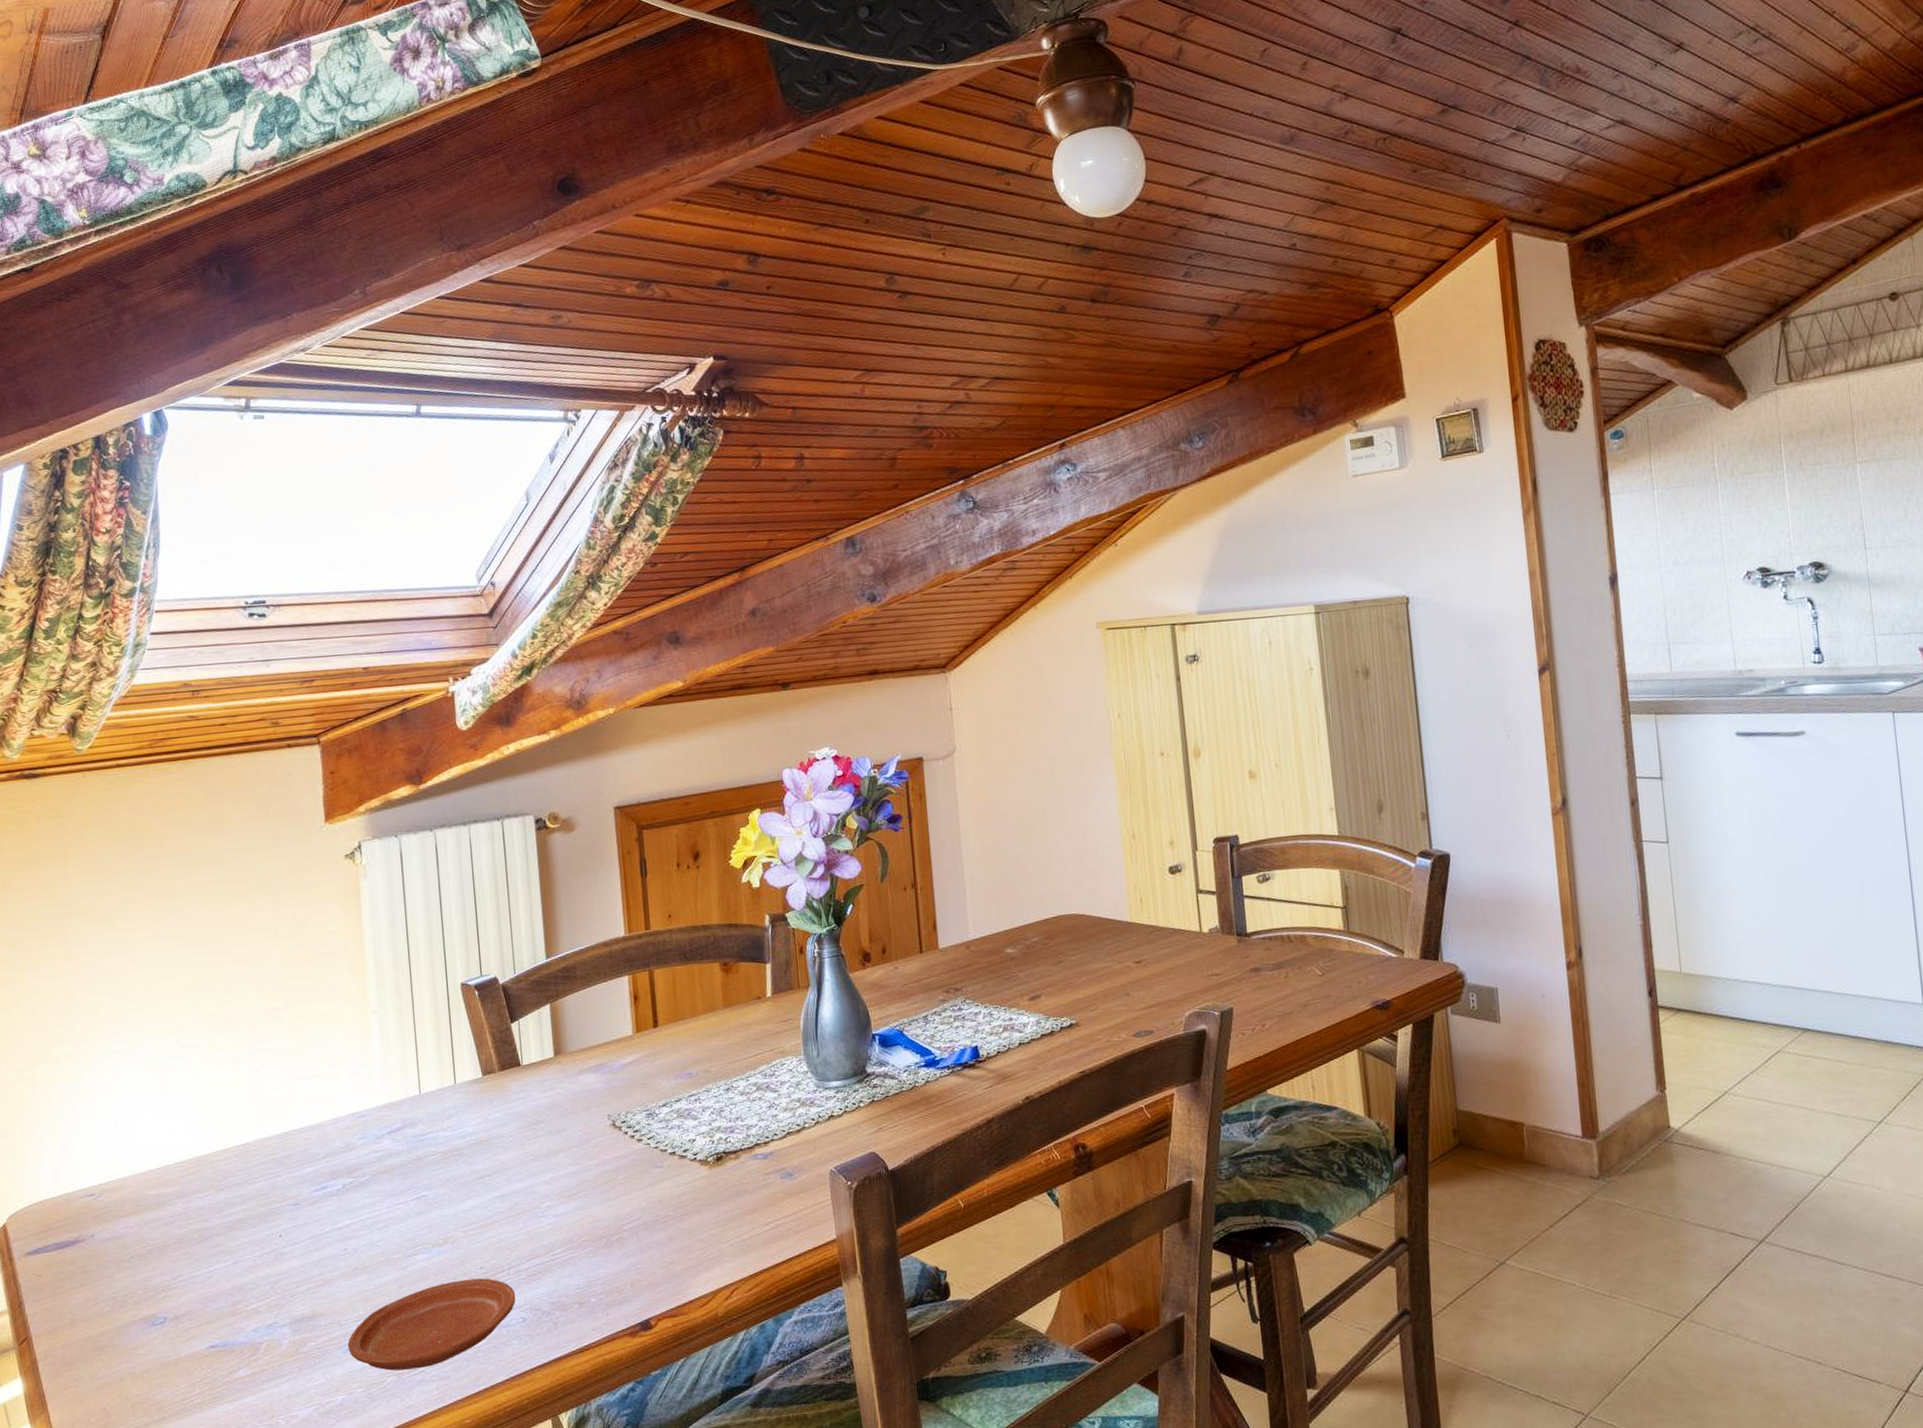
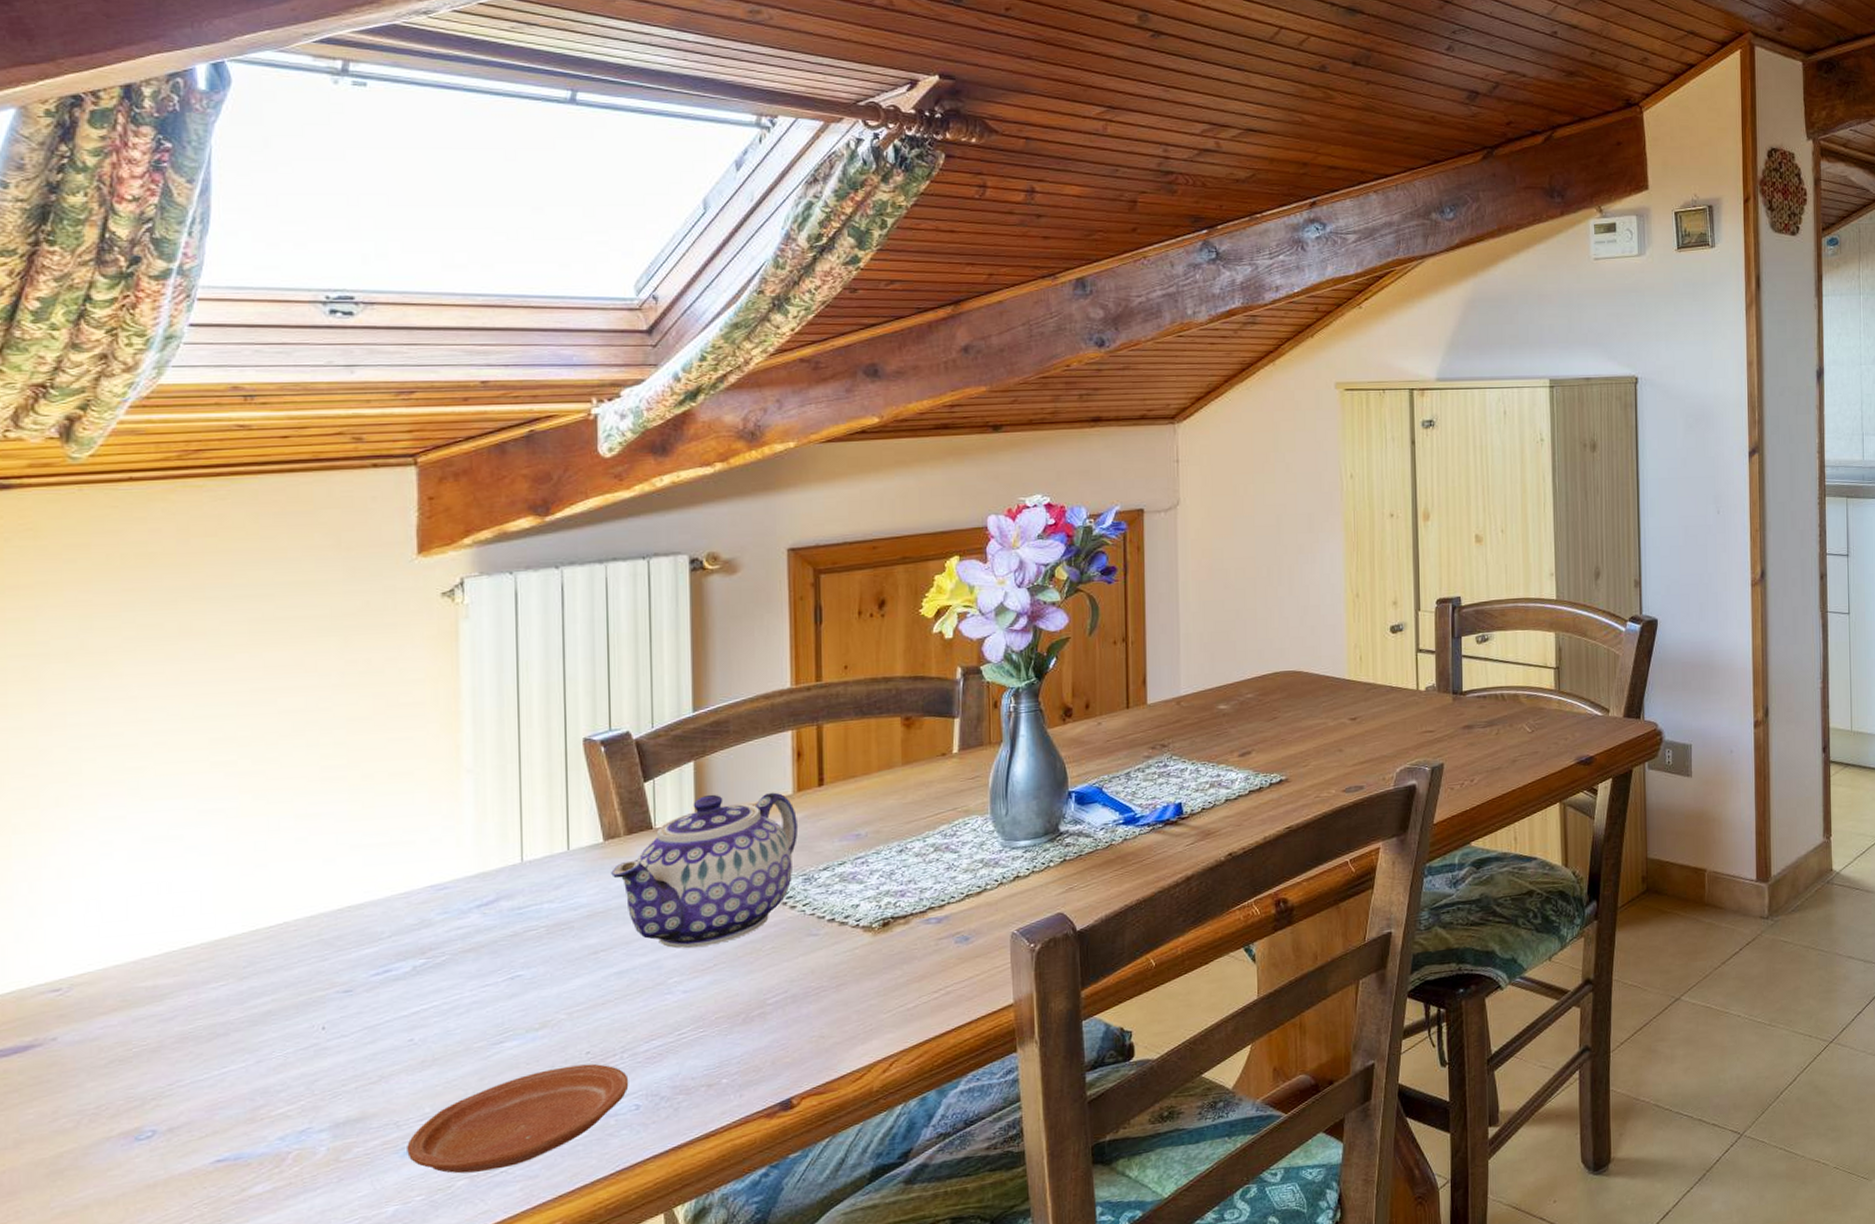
teapot: none [490,1033,640,1176] -> present [611,792,799,949]

